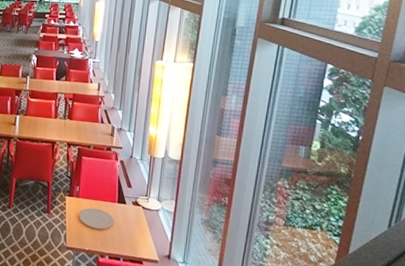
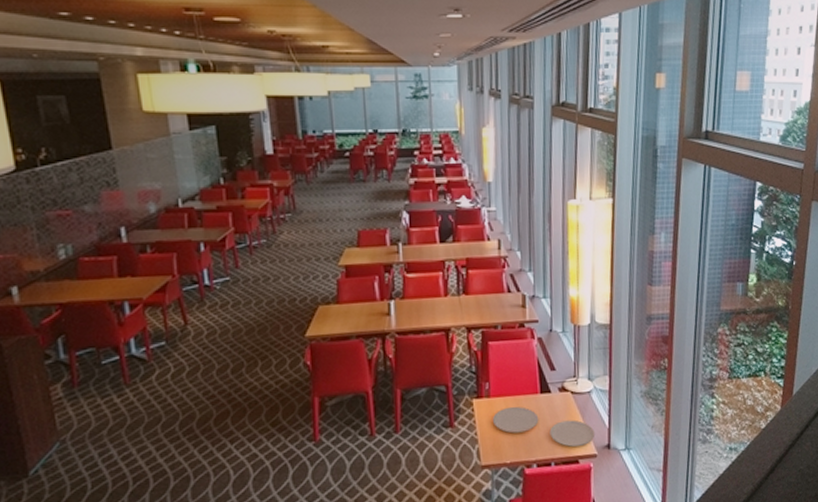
plate: none [121,228,159,252] -> present [549,420,595,448]

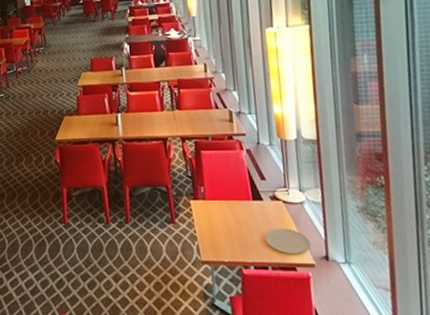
plate: present [492,406,539,434] -> none [208,210,253,235]

